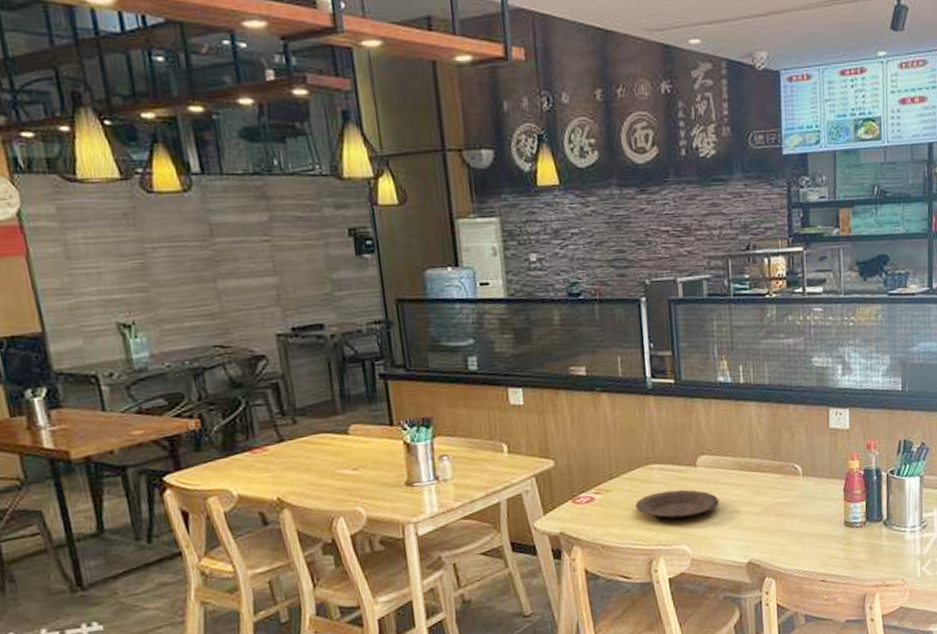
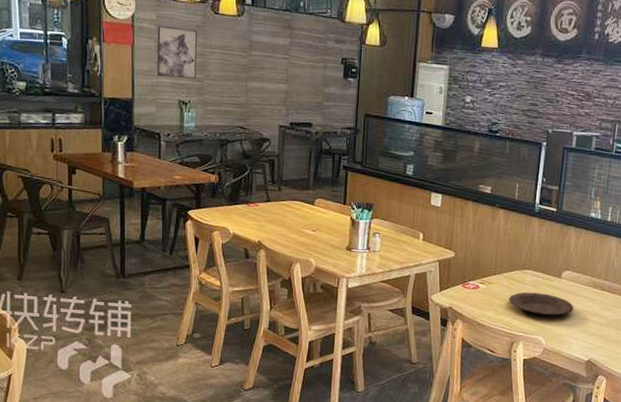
wall art: none [61,219,138,294] -> present [156,25,198,80]

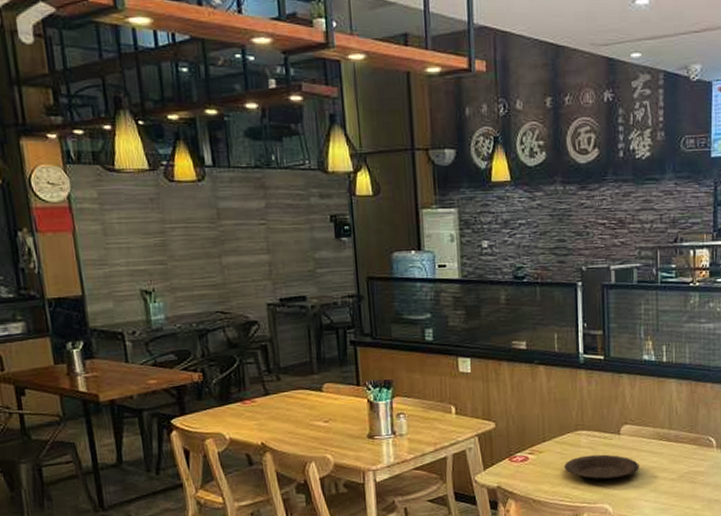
wall art: present [156,25,198,80] -> none [101,203,158,265]

